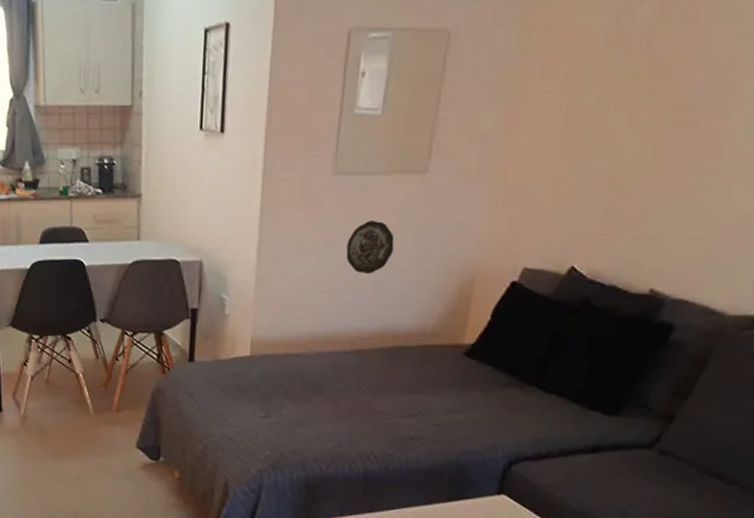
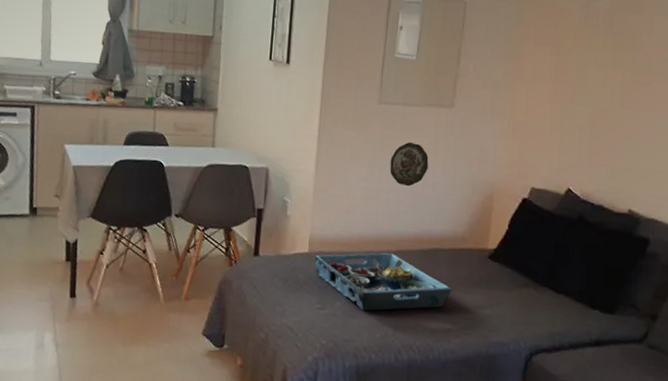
serving tray: none [257,352,419,419] -> present [315,252,452,311]

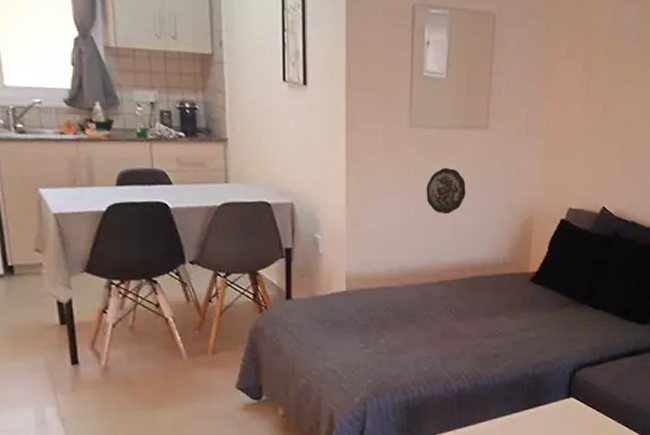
serving tray: present [315,252,452,311] -> none [354,284,497,346]

